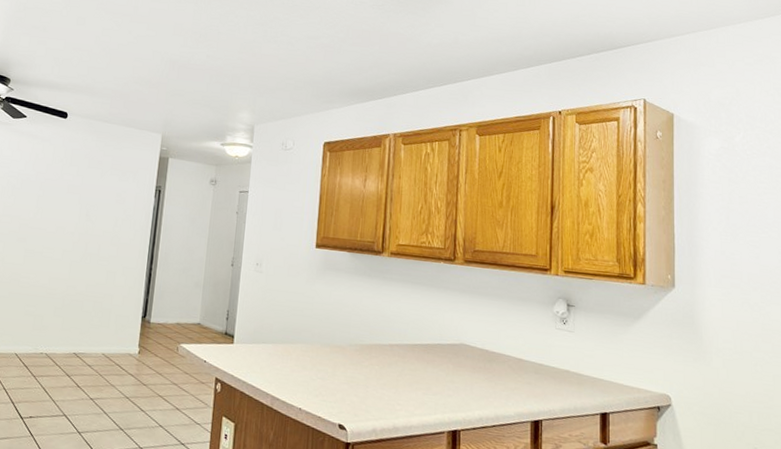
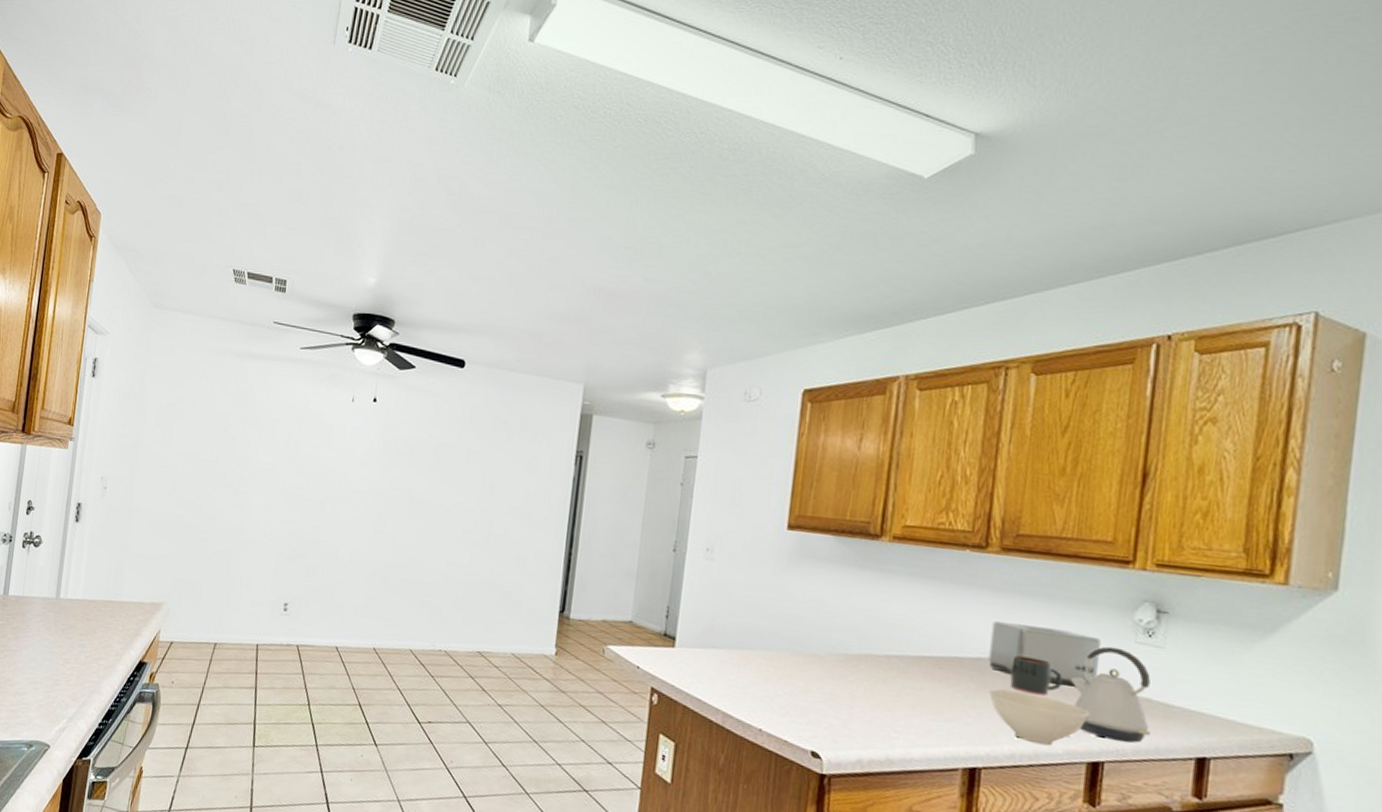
toaster: none [460,316,533,363] -> present [988,621,1101,686]
bowl: none [462,367,531,410] -> present [988,689,1091,746]
mug: none [476,341,510,371] -> present [1009,655,1063,696]
kettle: none [516,332,570,405] -> present [1071,646,1151,744]

